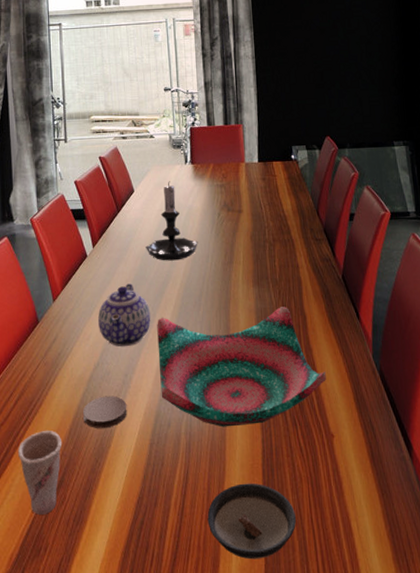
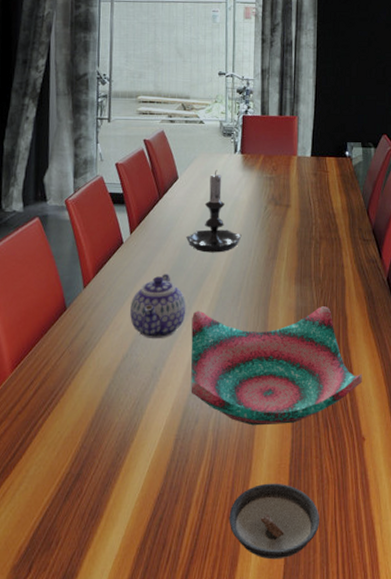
cup: present [17,431,63,515] -> none [34,422,83,508]
coaster: present [83,395,127,429] -> none [107,388,154,422]

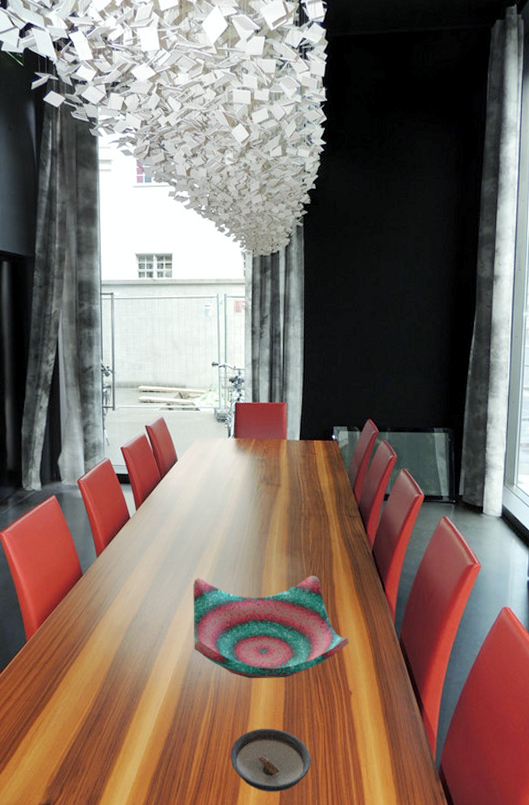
teapot: present [130,274,186,339] -> none [138,545,188,603]
candle holder: present [186,170,242,253] -> none [186,453,237,527]

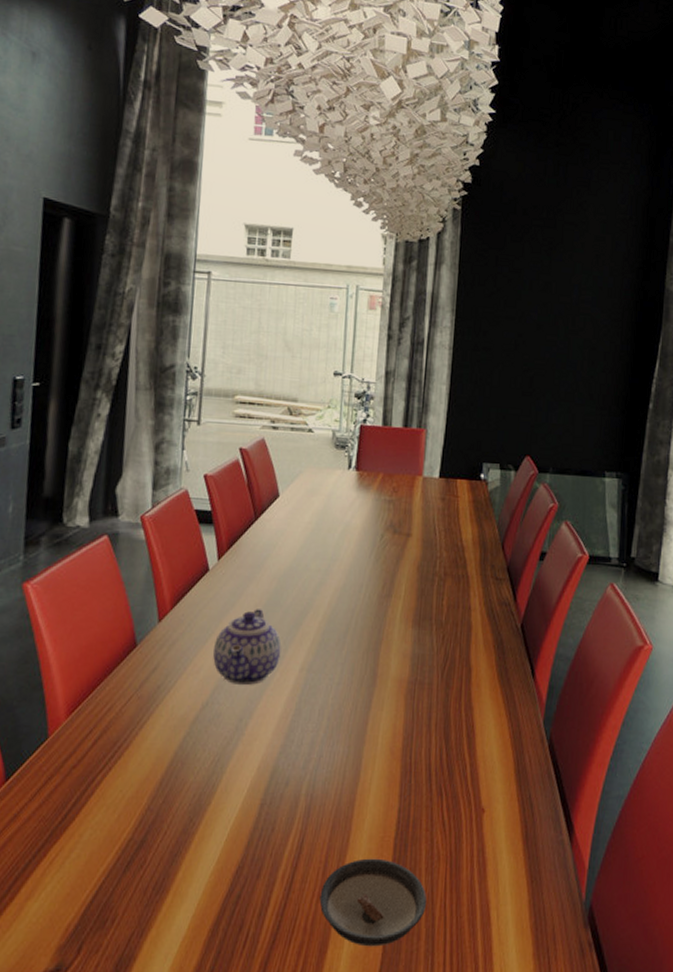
teapot: none [138,545,188,603] -> present [213,609,282,686]
decorative bowl: present [193,576,349,679] -> none [281,653,486,791]

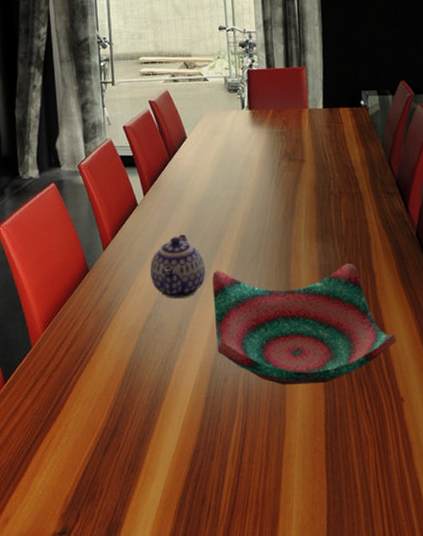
decorative bowl: none [281,653,486,791] -> present [212,264,396,385]
saucer: present [319,858,427,947] -> none [266,442,361,519]

